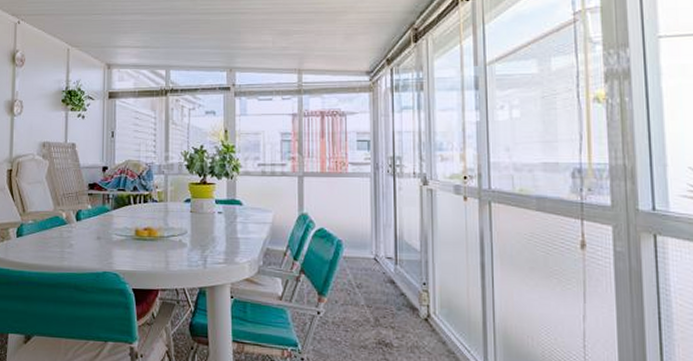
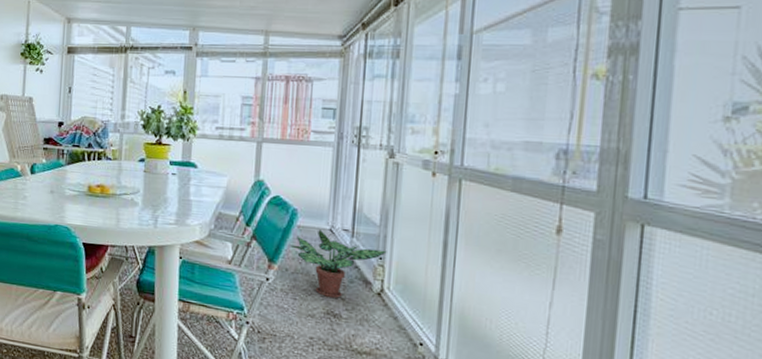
potted plant: none [338,259,430,327] -> present [290,229,387,298]

